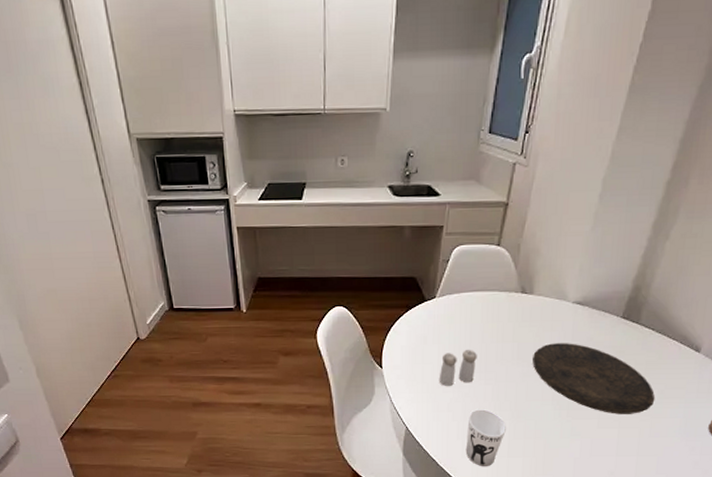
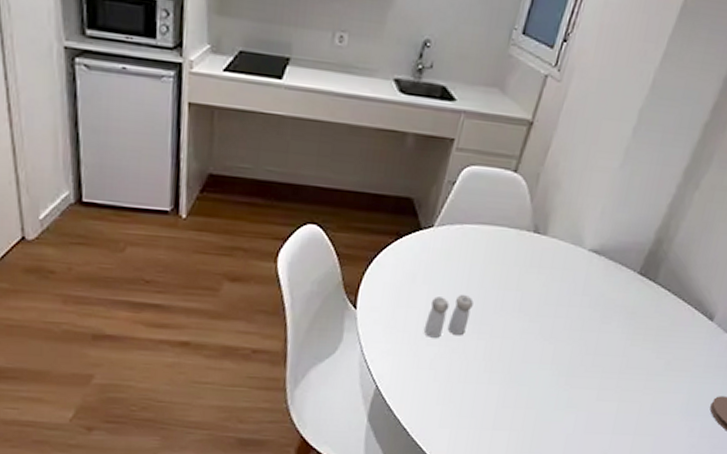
cup: present [465,409,506,467] -> none [444,369,496,441]
plate: present [532,343,655,414] -> none [535,296,662,387]

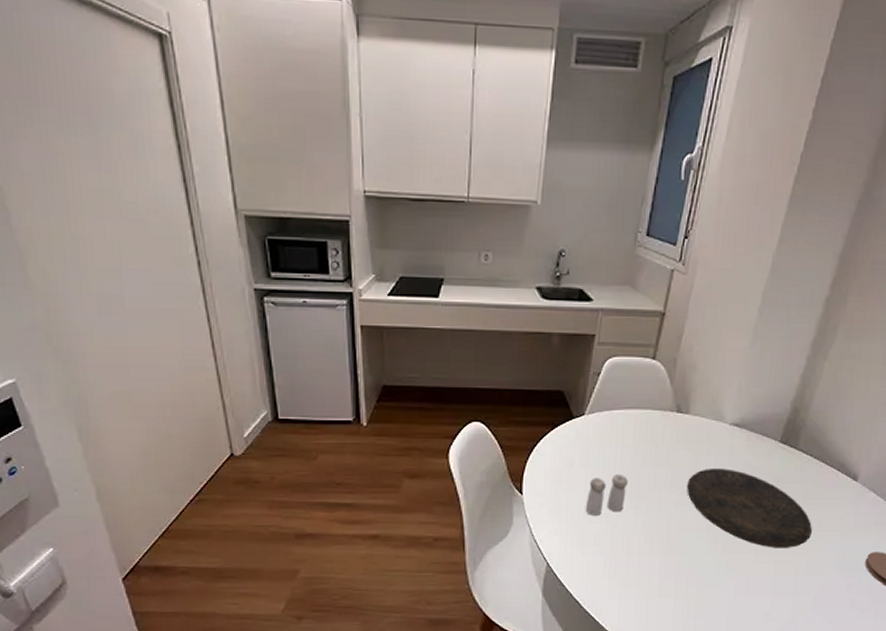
plate: none [535,296,662,387] -> present [687,468,813,548]

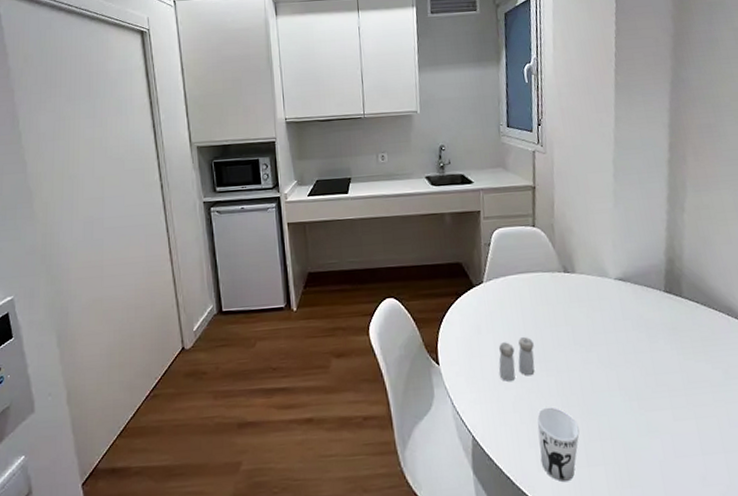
cup: none [612,542,657,609] -> present [536,406,580,483]
plate: present [687,468,813,548] -> none [589,322,722,402]

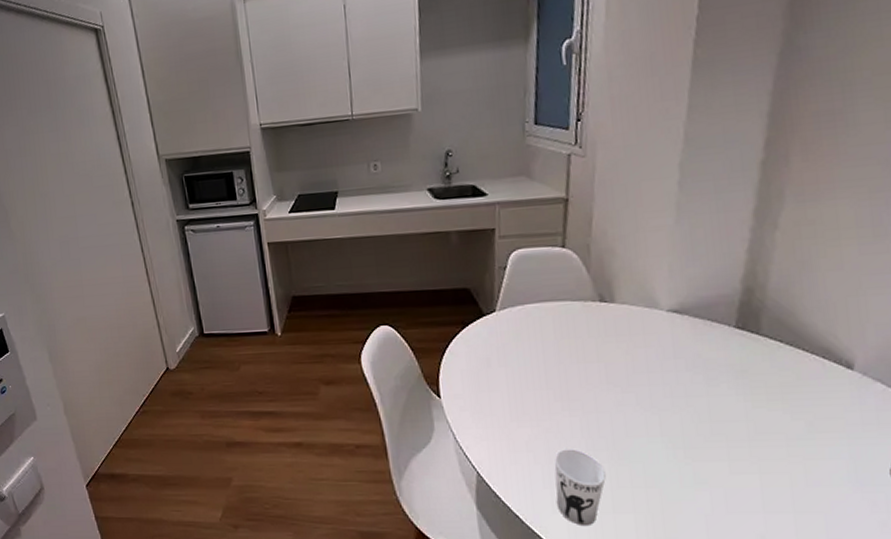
salt and pepper shaker: present [498,336,535,381] -> none [510,372,556,419]

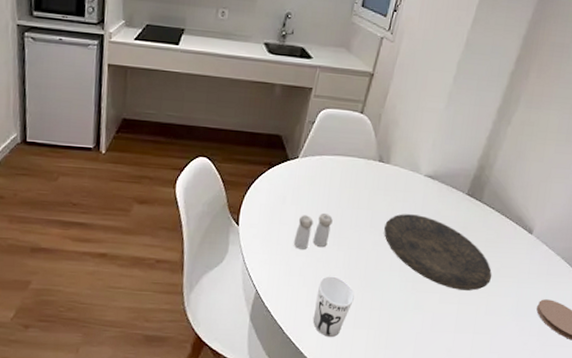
salt and pepper shaker: none [510,372,556,419] -> present [293,212,333,249]
plate: none [626,361,804,455] -> present [384,214,492,291]

